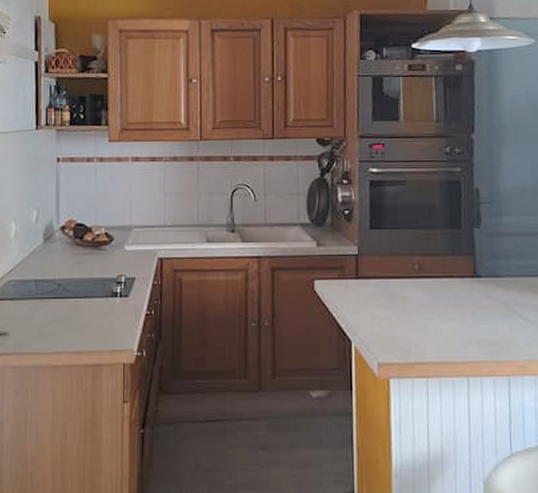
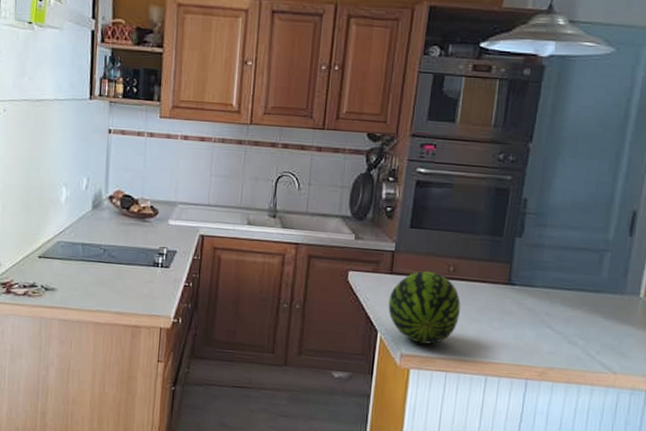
fruit: none [358,271,432,349] -> present [388,271,461,344]

